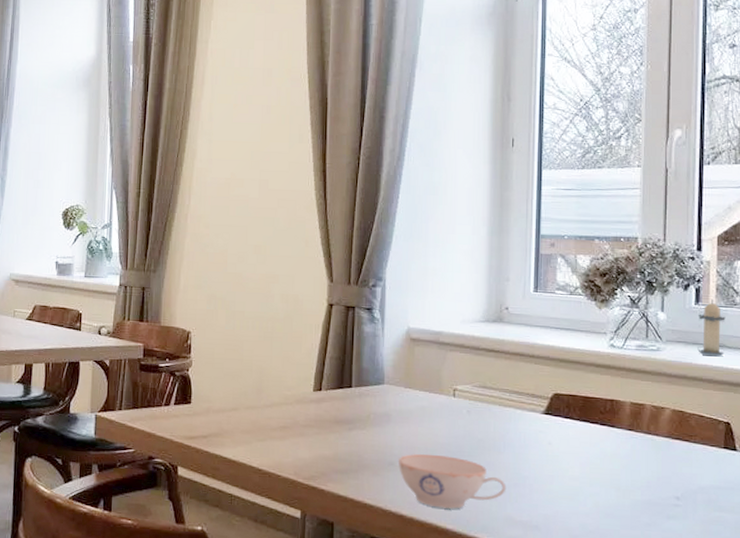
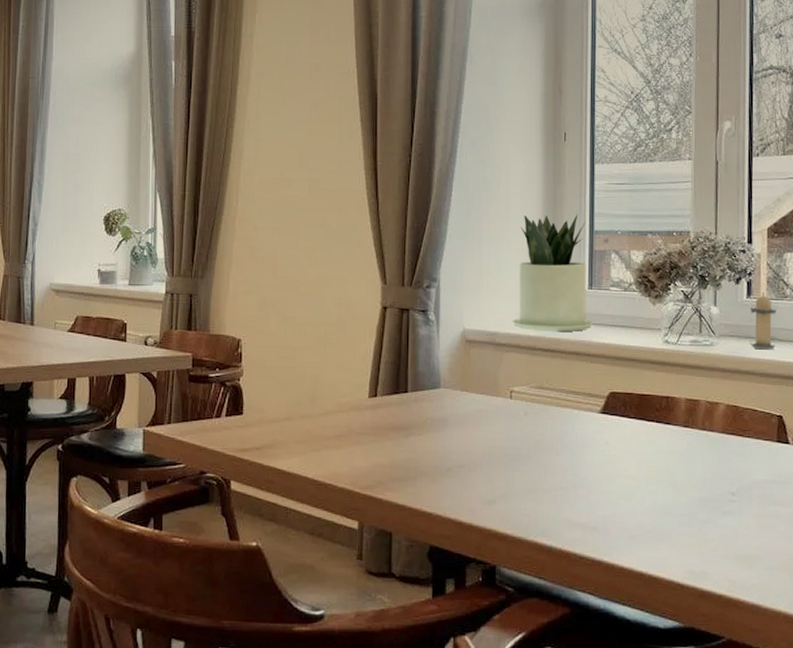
teacup: present [399,453,507,510] -> none [457,458,565,515]
planter: none [456,218,539,334] -> present [512,214,594,333]

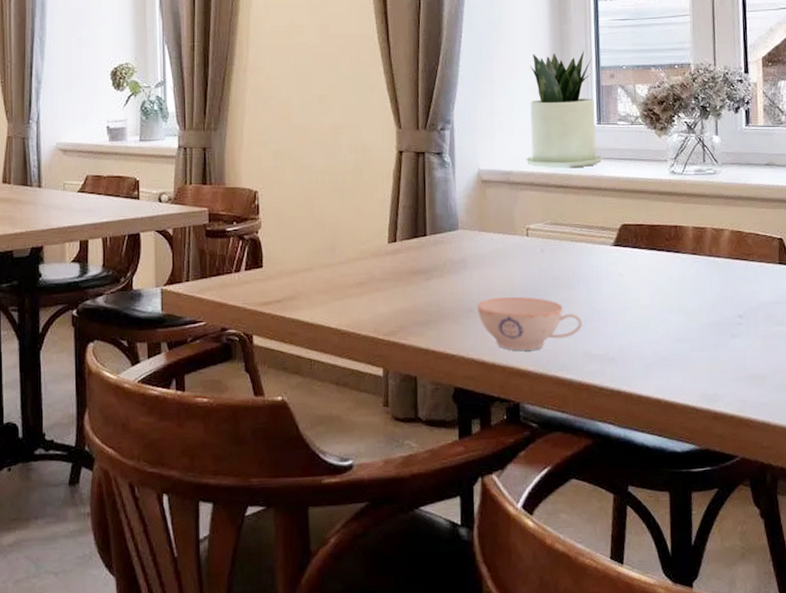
teacup: none [457,458,565,515] -> present [477,296,583,351]
candle: present [750,292,777,350] -> none [749,120,774,176]

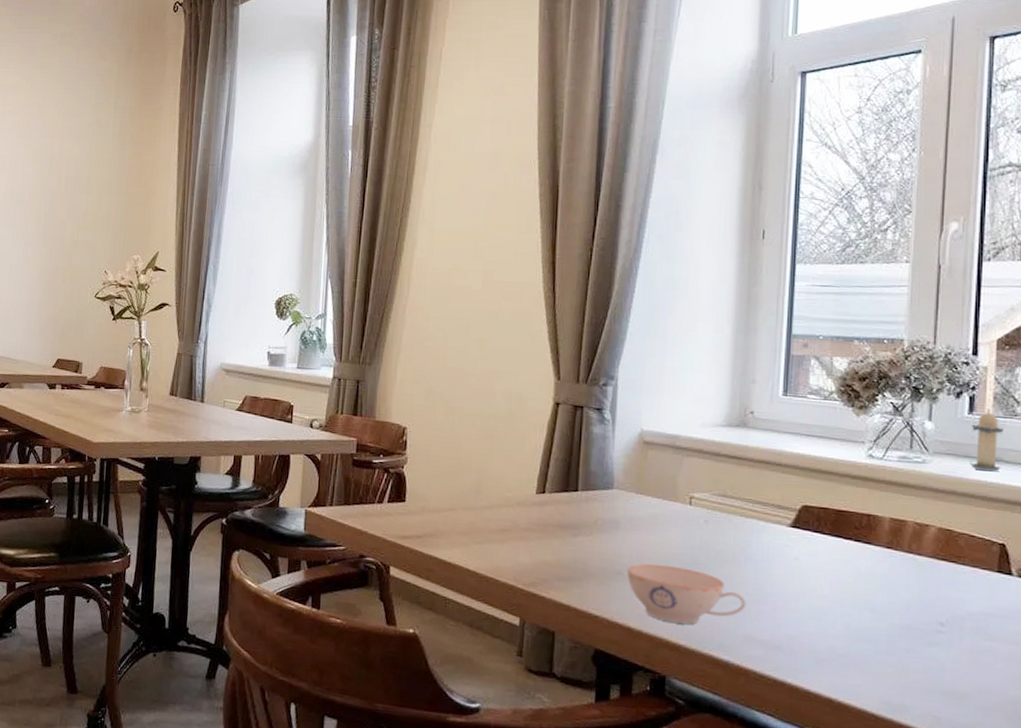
planter: present [525,51,604,169] -> none [695,315,787,440]
candle: none [749,120,774,176] -> present [970,409,1004,472]

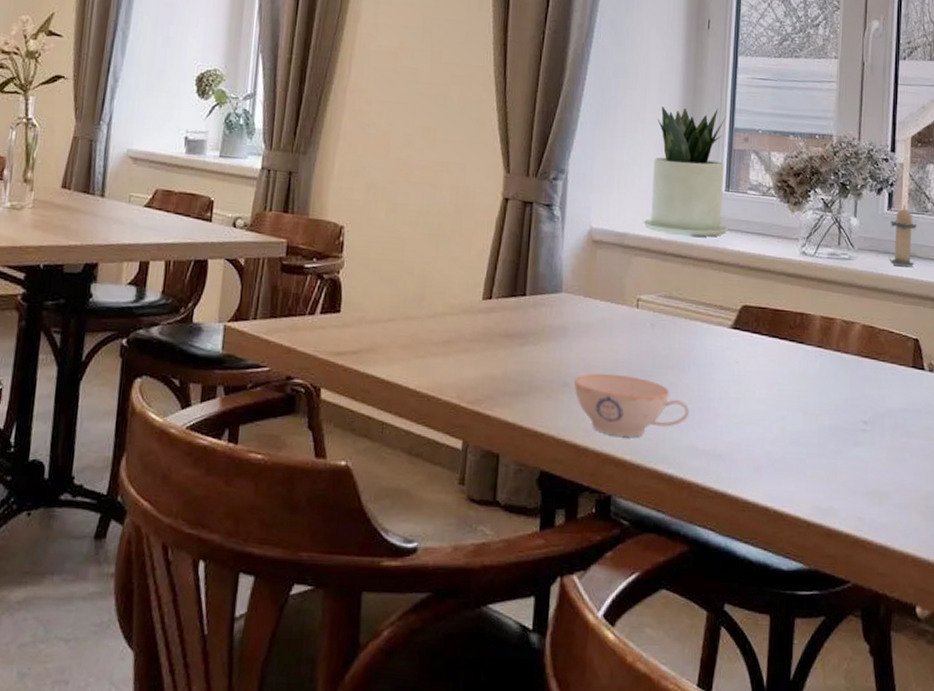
planter: none [695,315,787,440] -> present [643,106,729,237]

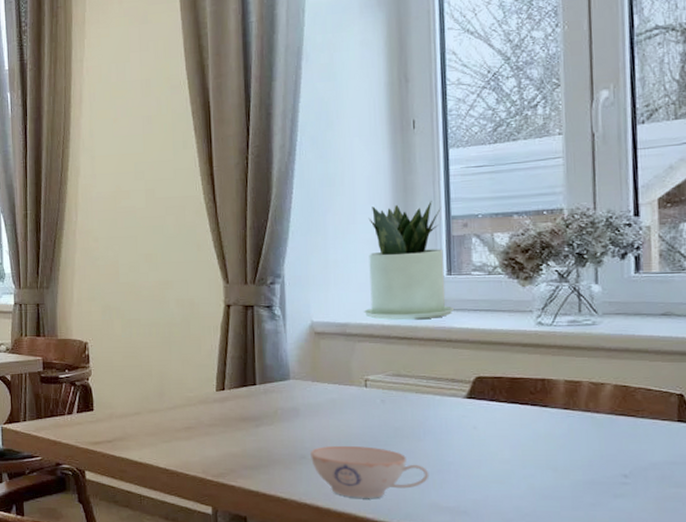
candle: present [889,205,917,267] -> none [640,266,673,326]

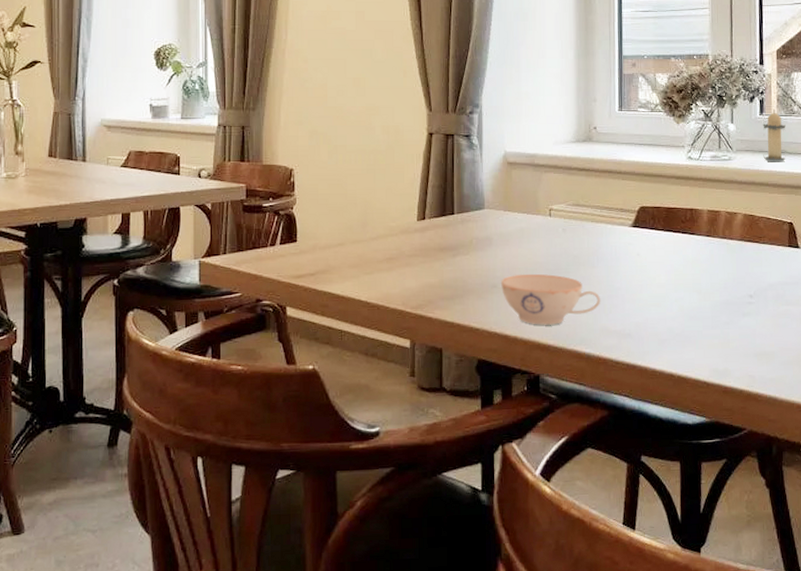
planter: present [363,201,455,320] -> none [549,40,624,152]
candle: none [640,266,673,326] -> present [763,110,786,162]

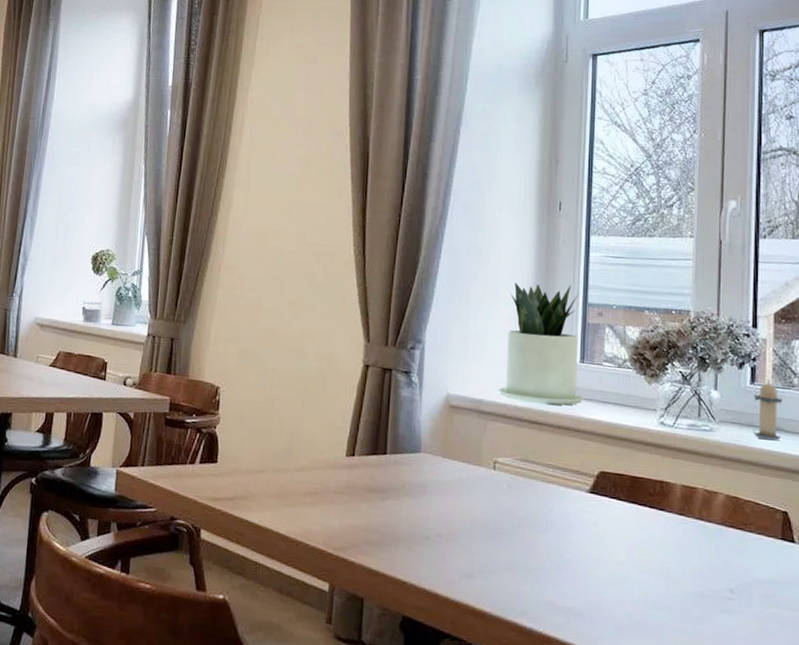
teacup: present [501,273,601,326] -> none [434,528,548,591]
planter: none [549,40,624,152] -> present [498,283,585,406]

